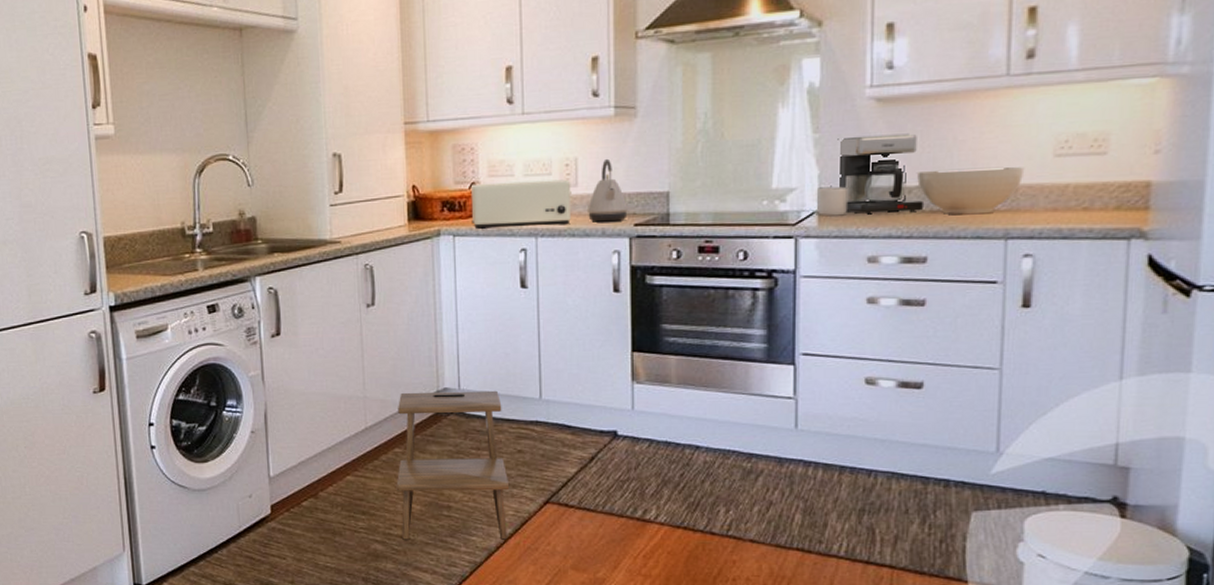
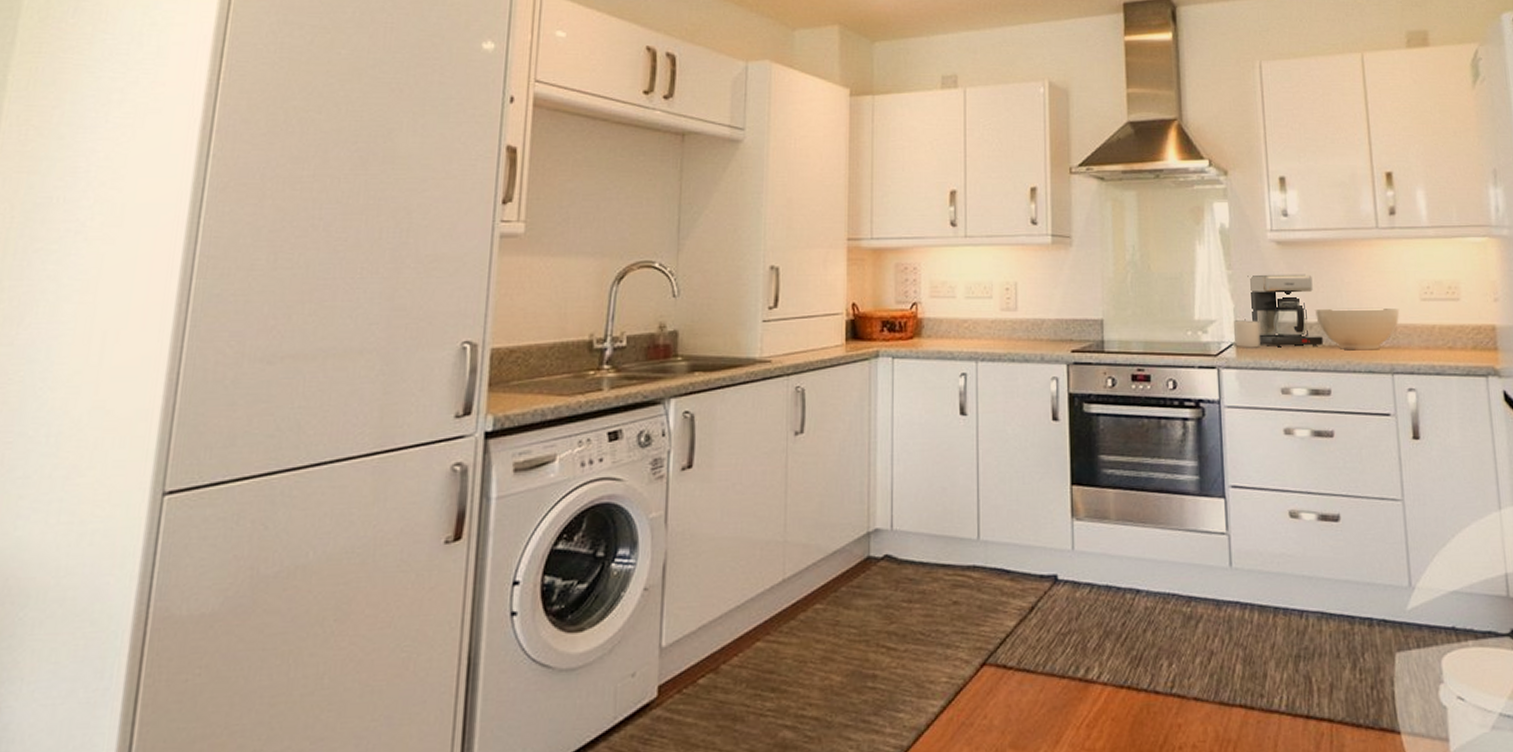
step stool: present [396,390,509,540] -> none [814,531,942,723]
toaster: present [470,179,572,229] -> none [911,303,1012,351]
kettle: present [586,158,629,222] -> none [1026,284,1066,348]

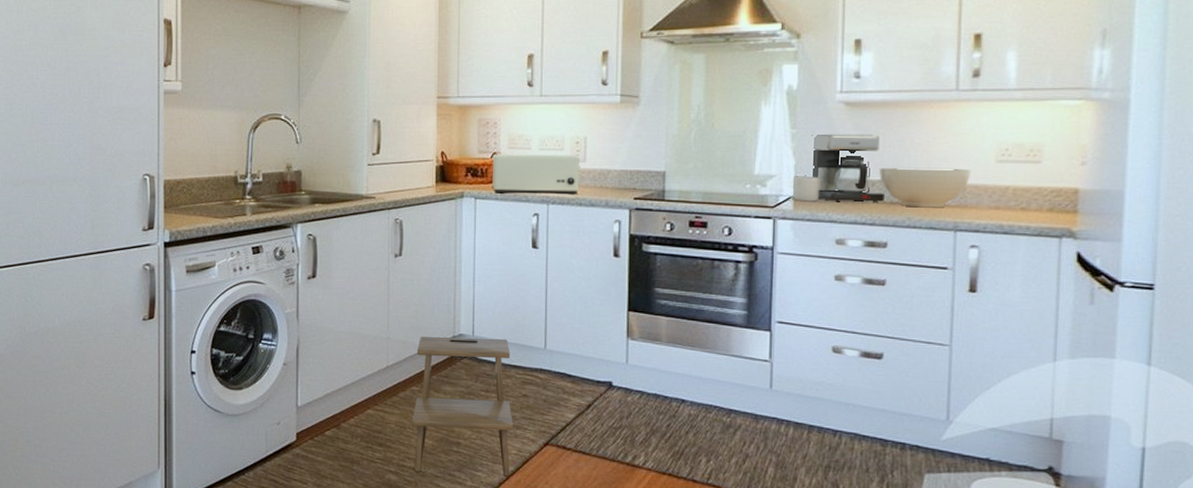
step stool: none [814,531,942,723] -> present [411,336,513,477]
toaster: none [911,303,1012,351] -> present [491,154,580,195]

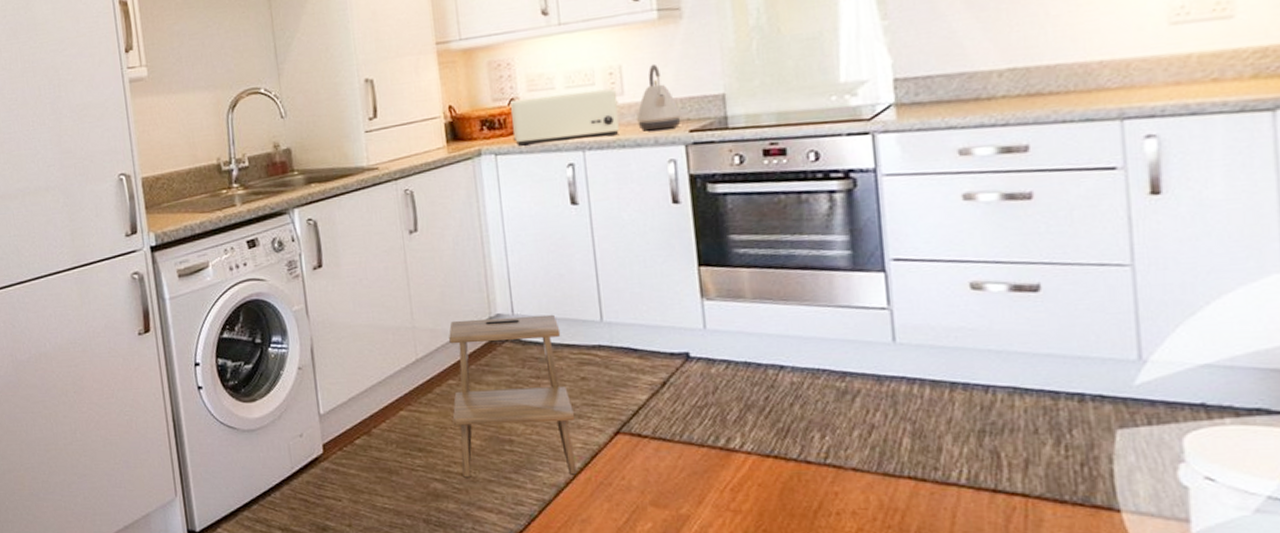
kettle: none [593,139,630,195] -> present [635,63,682,131]
mug: present [793,176,821,202] -> none [892,75,929,109]
coffee maker: present [805,134,884,202] -> none [907,12,1018,103]
bowl: present [878,167,972,208] -> none [1005,39,1136,97]

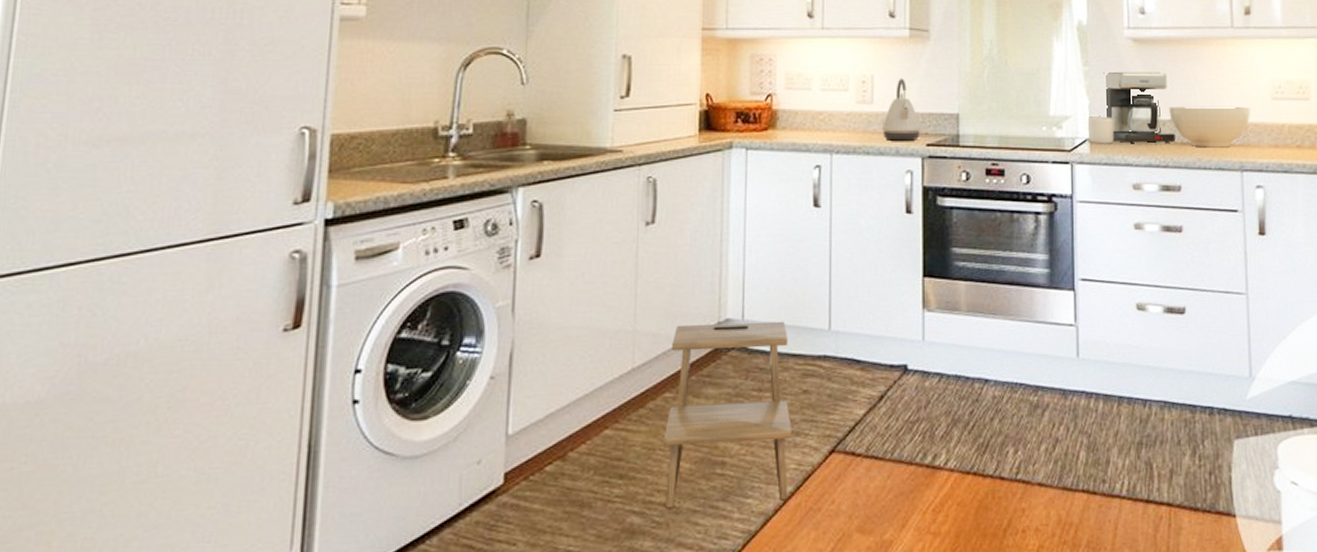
toaster: present [509,88,621,146] -> none [766,95,867,143]
mug: none [892,75,929,109] -> present [1089,116,1115,144]
coffee maker: none [907,12,1018,103] -> present [1099,71,1175,143]
bowl: none [1005,39,1136,97] -> present [1168,106,1251,148]

